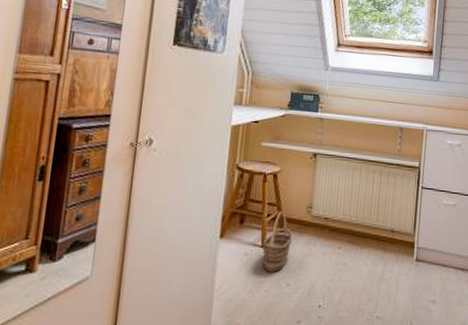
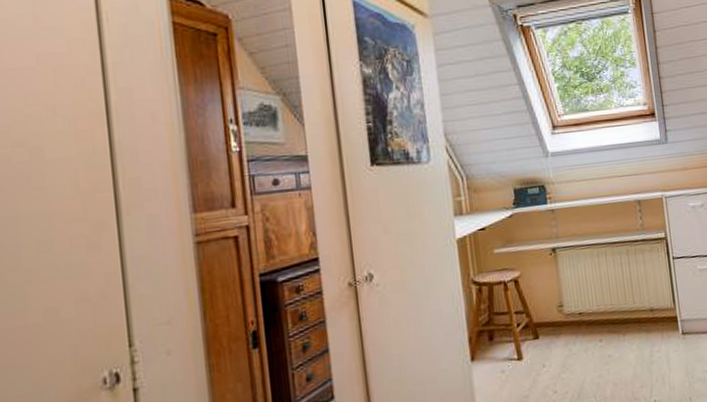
basket: present [262,211,292,272] -> none [518,317,550,384]

